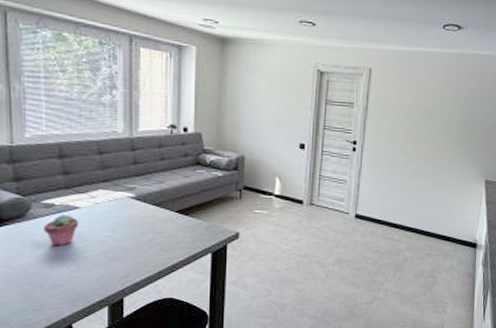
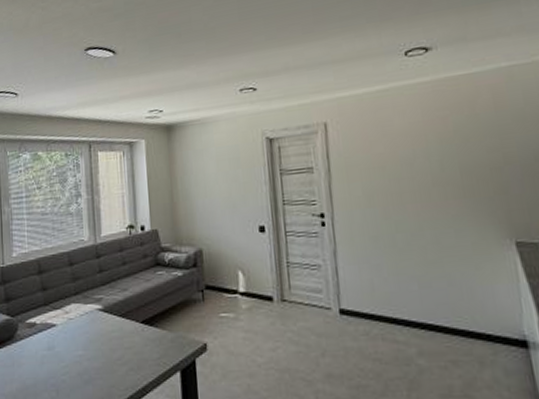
potted succulent: present [42,215,79,246] -> none [27,334,57,369]

